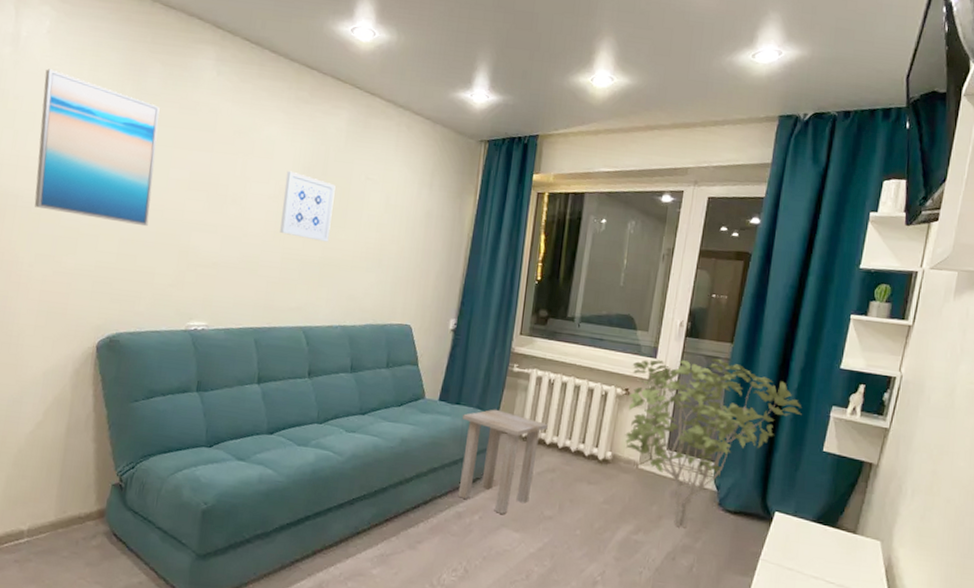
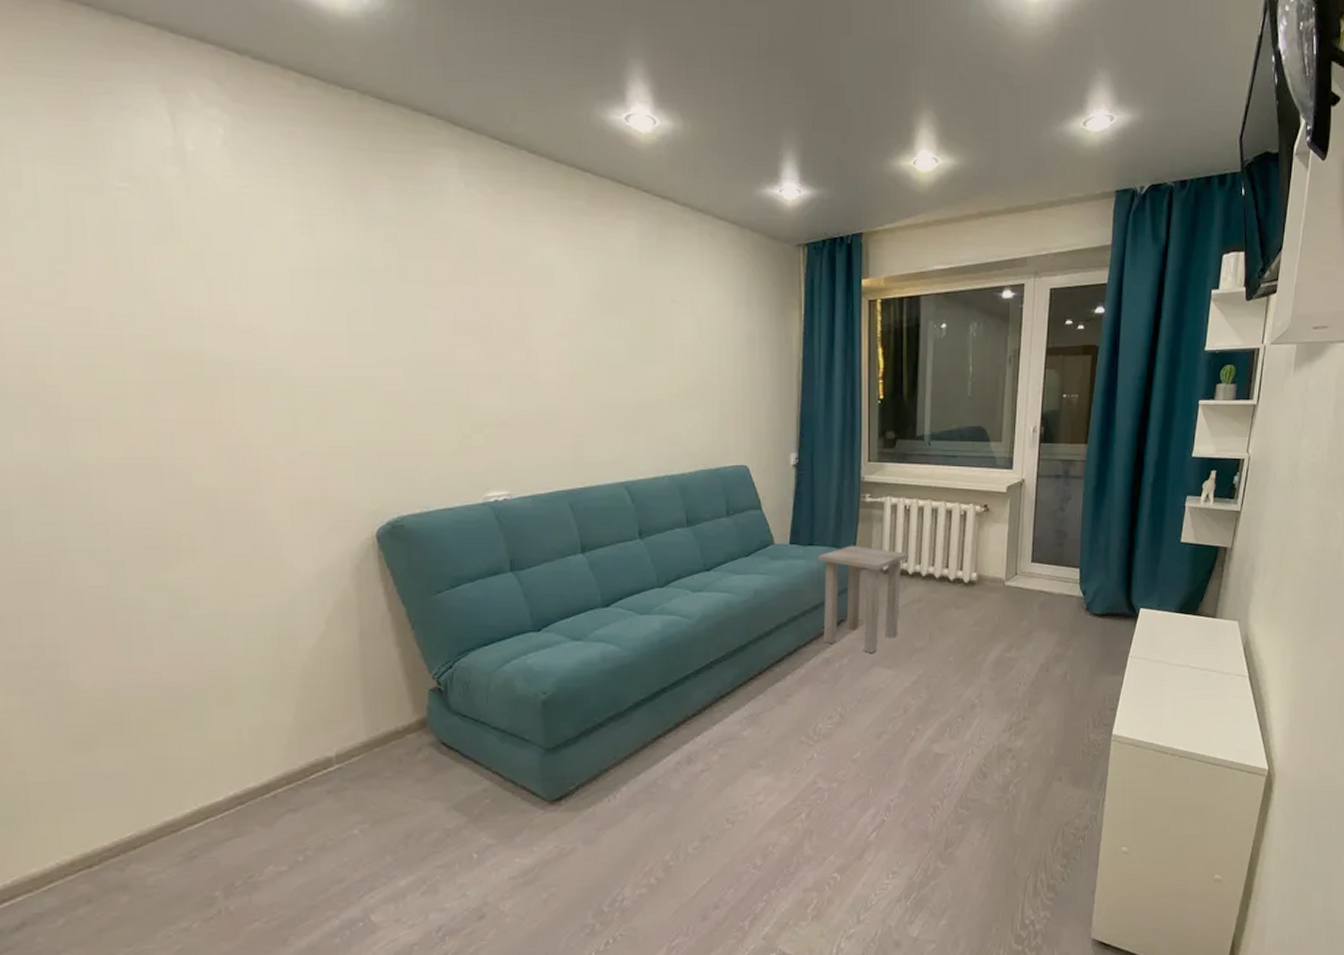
wall art: present [34,69,160,227] -> none [232,193,412,385]
wall art: present [280,170,336,242] -> none [574,300,638,381]
shrub: present [625,359,802,527] -> none [987,462,1159,637]

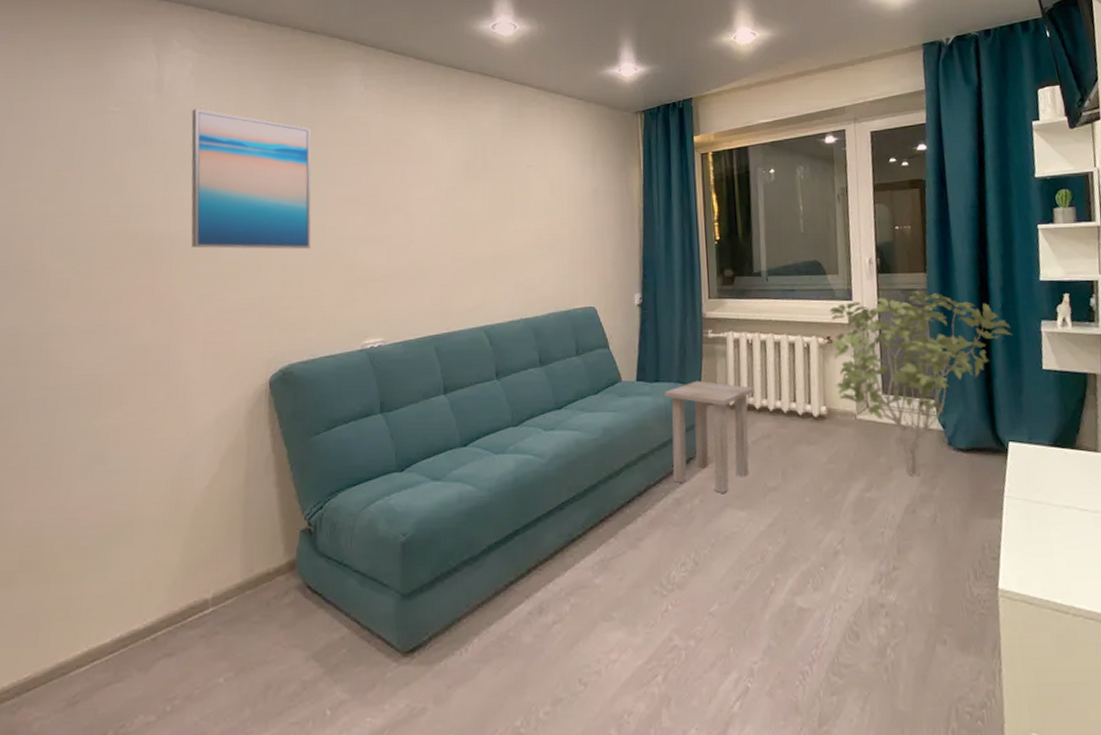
wall art: none [232,193,412,385] -> present [191,108,311,250]
shrub: none [987,462,1159,637] -> present [829,291,1012,475]

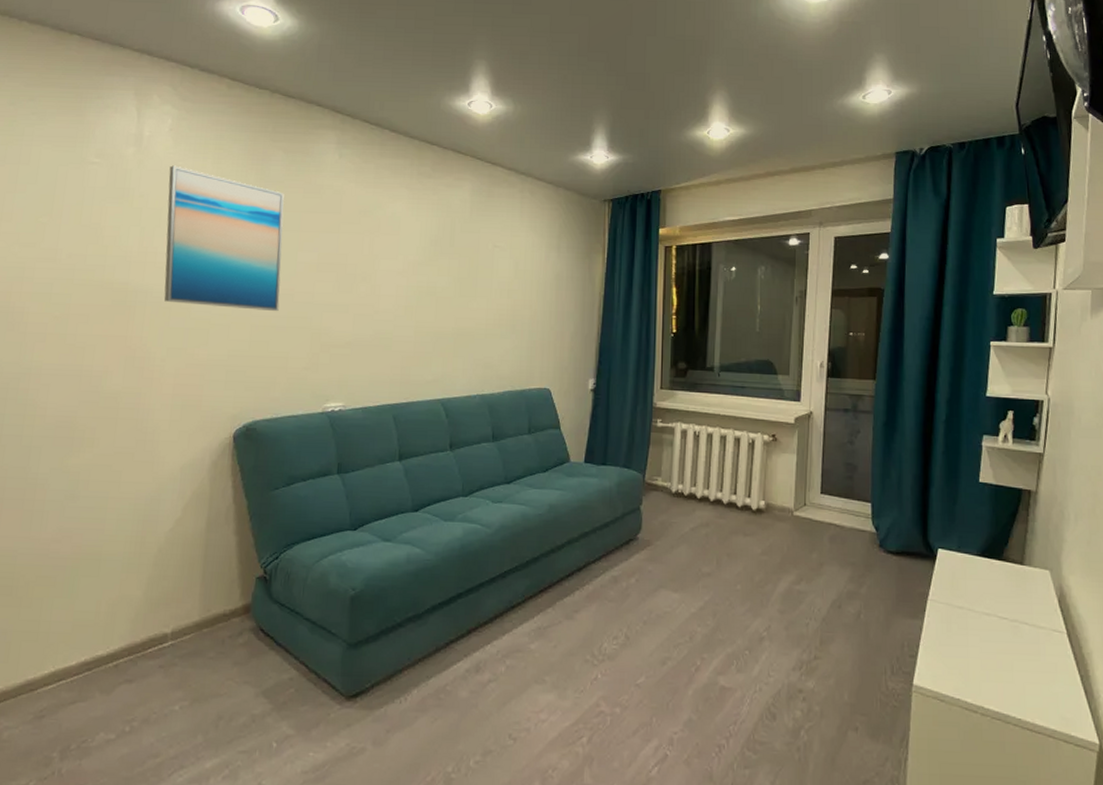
side table: present [664,380,755,493] -> none [610,467,697,575]
shrub: present [829,291,1012,475] -> none [775,397,953,572]

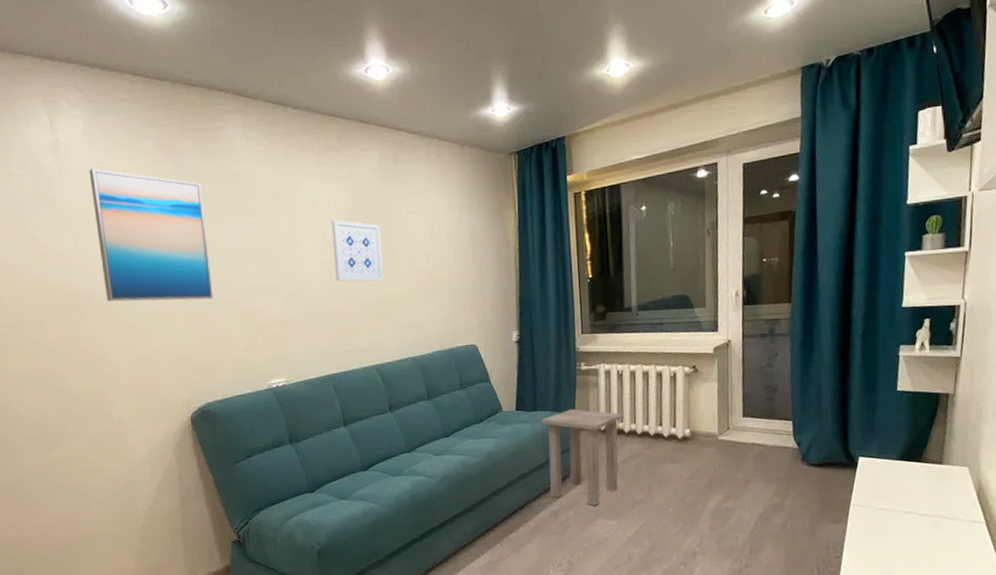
wall art: none [411,245,464,312] -> present [331,219,383,282]
side table: none [610,467,697,575] -> present [541,408,624,506]

